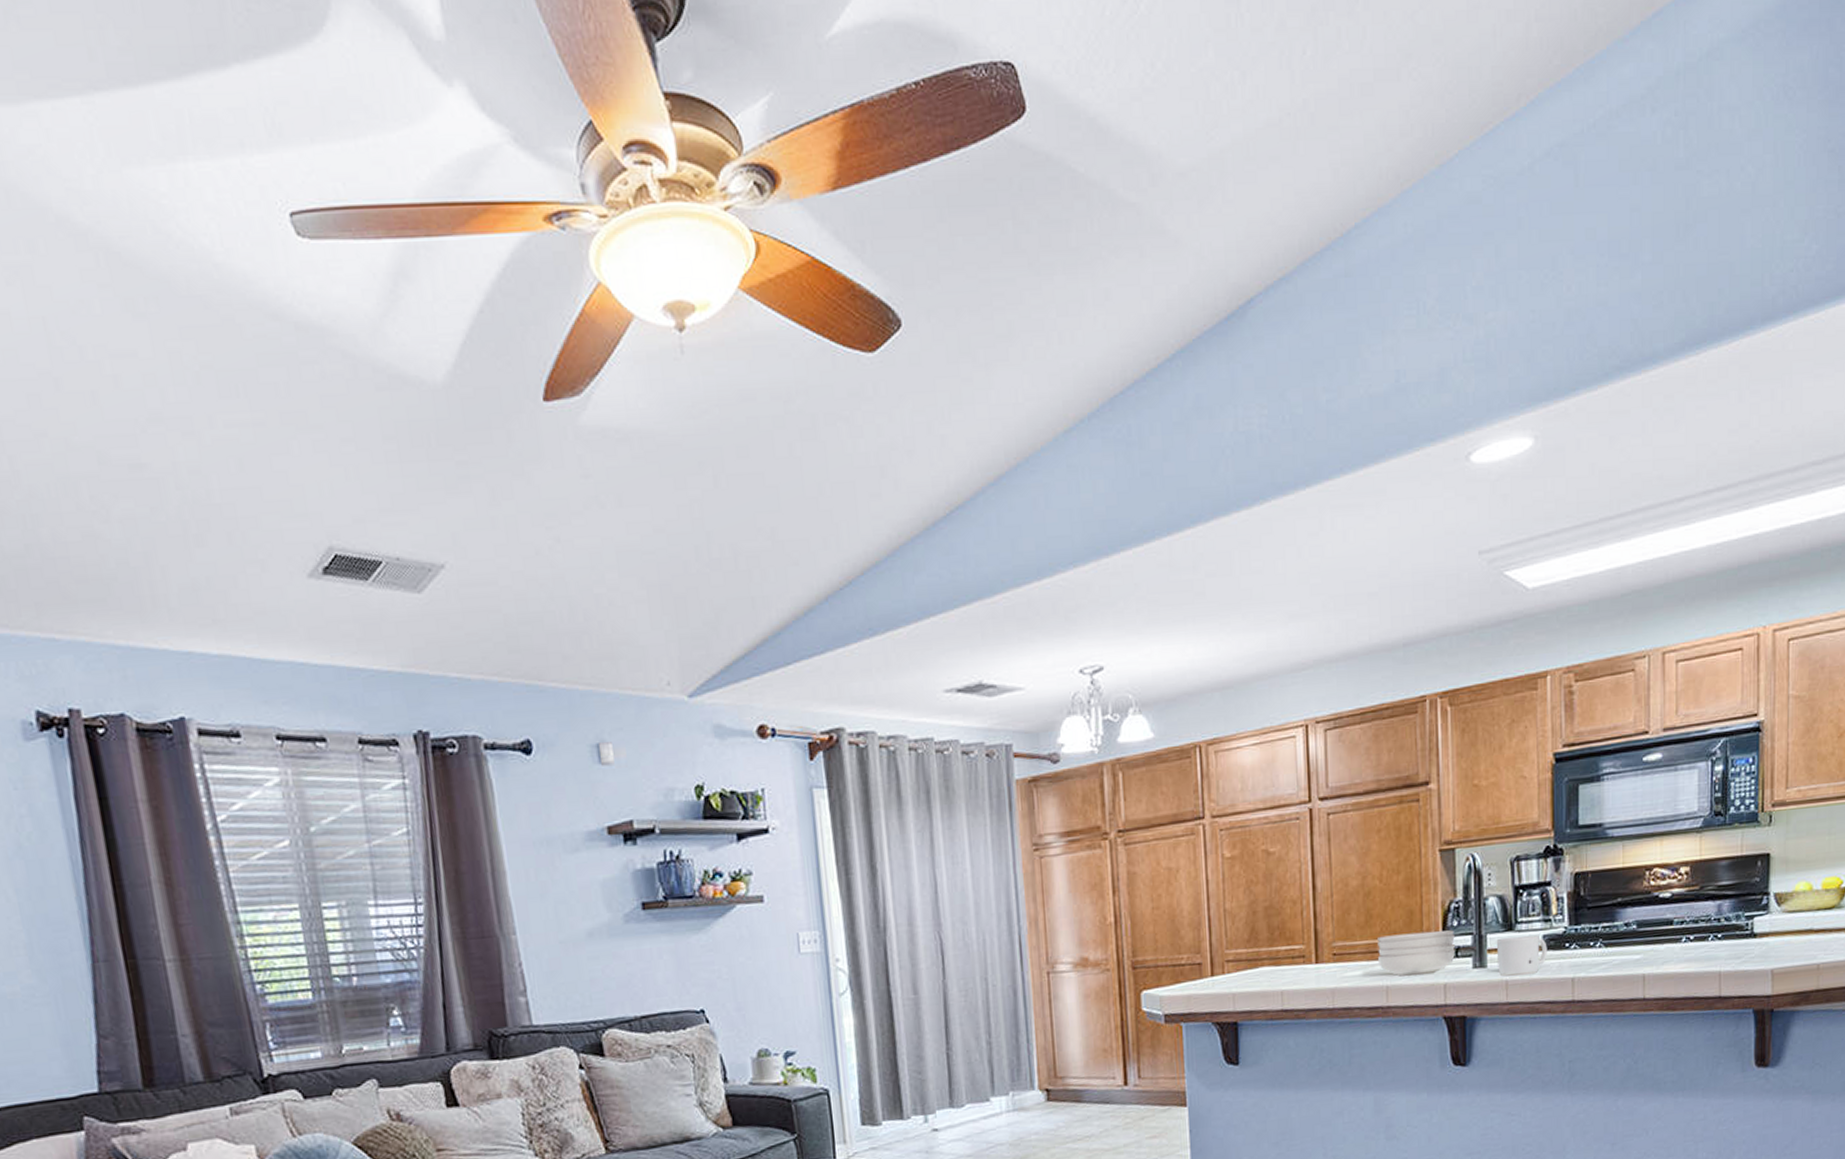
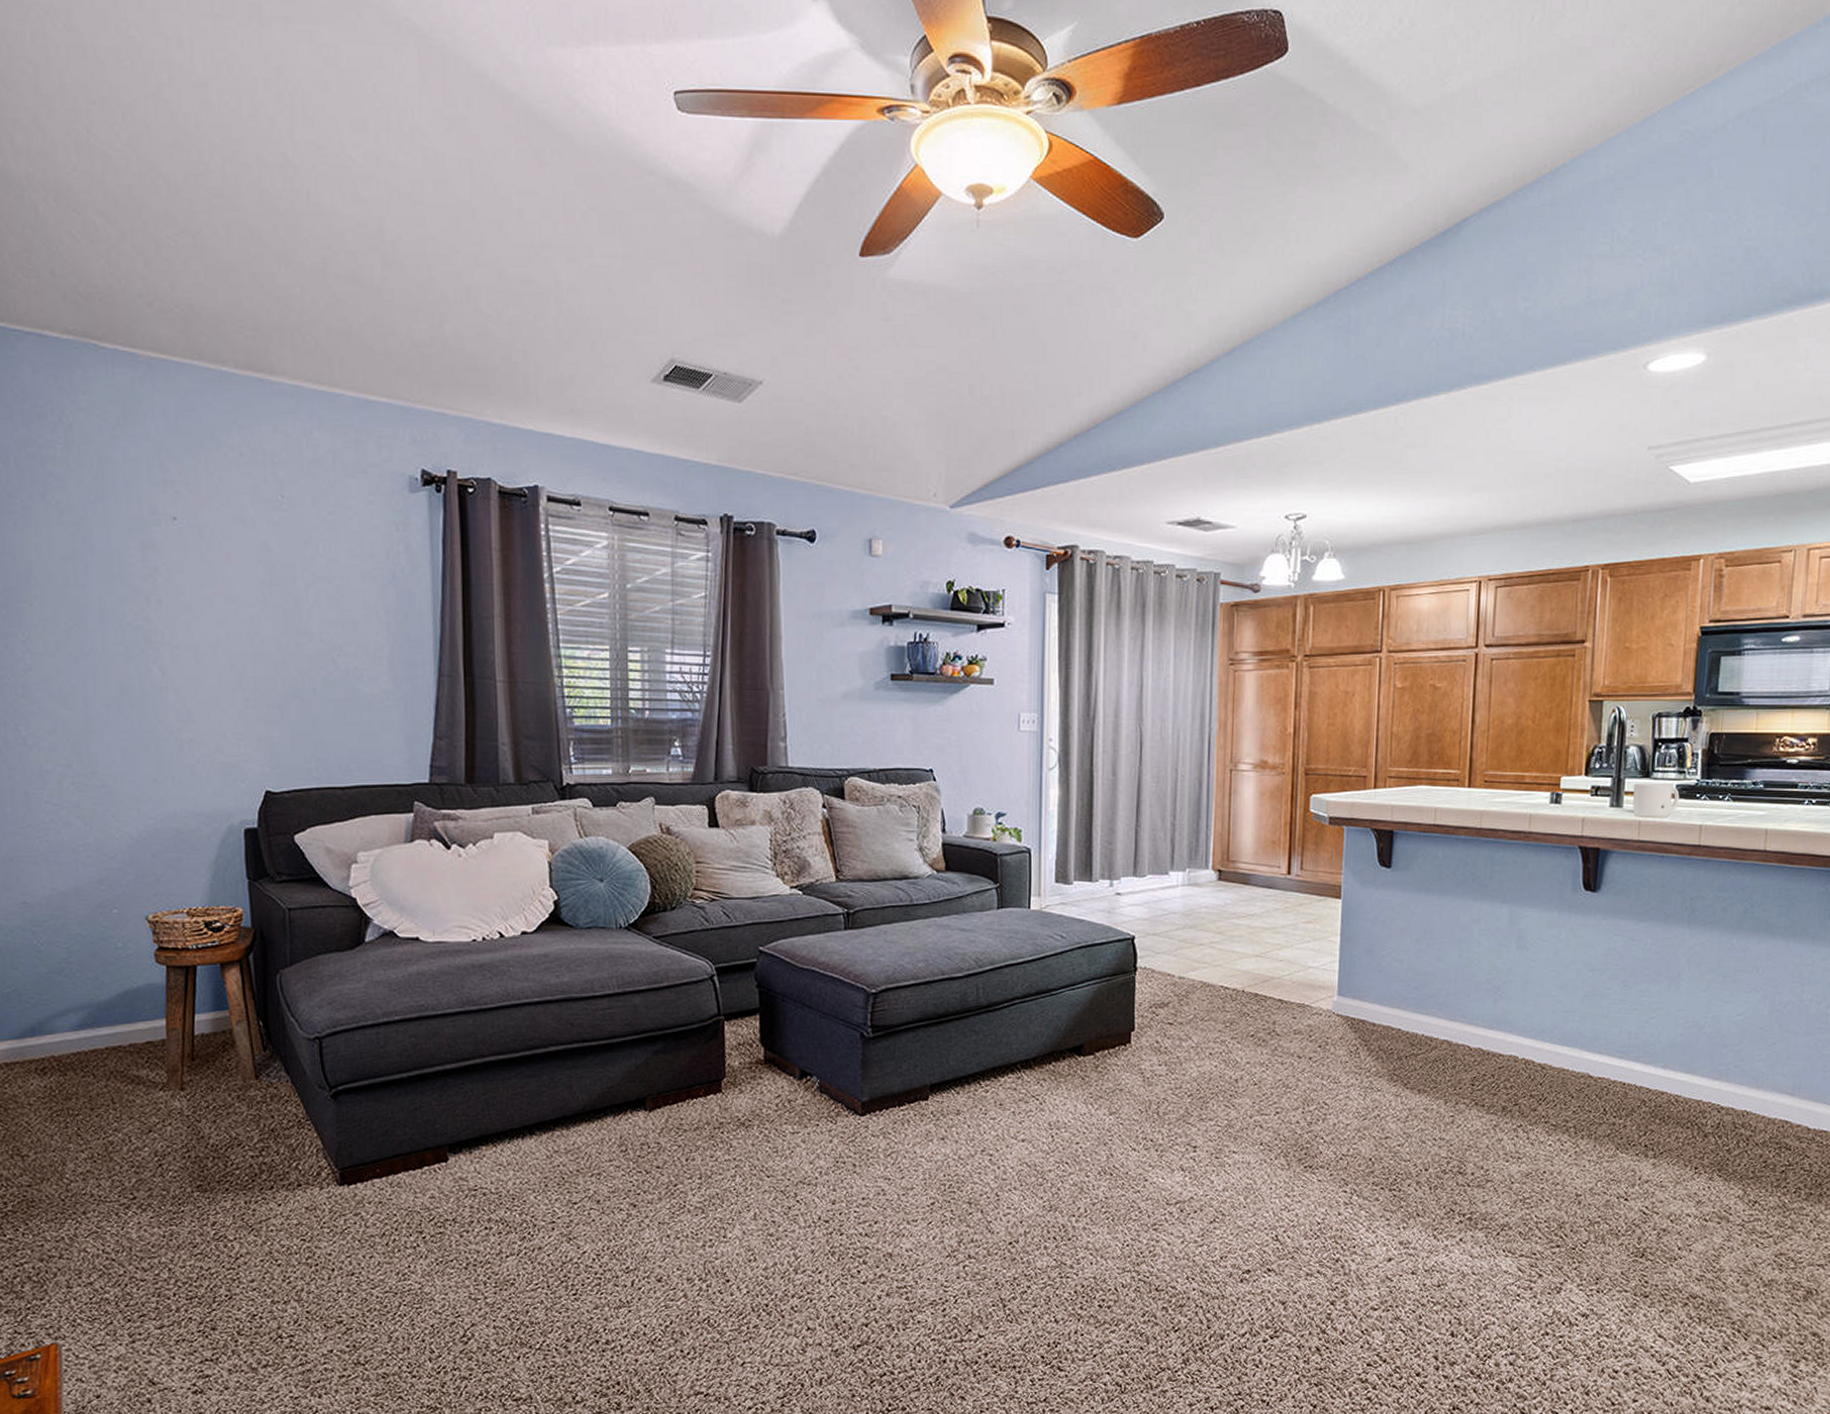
bowl: present [1376,930,1455,977] -> none [1524,770,1596,808]

